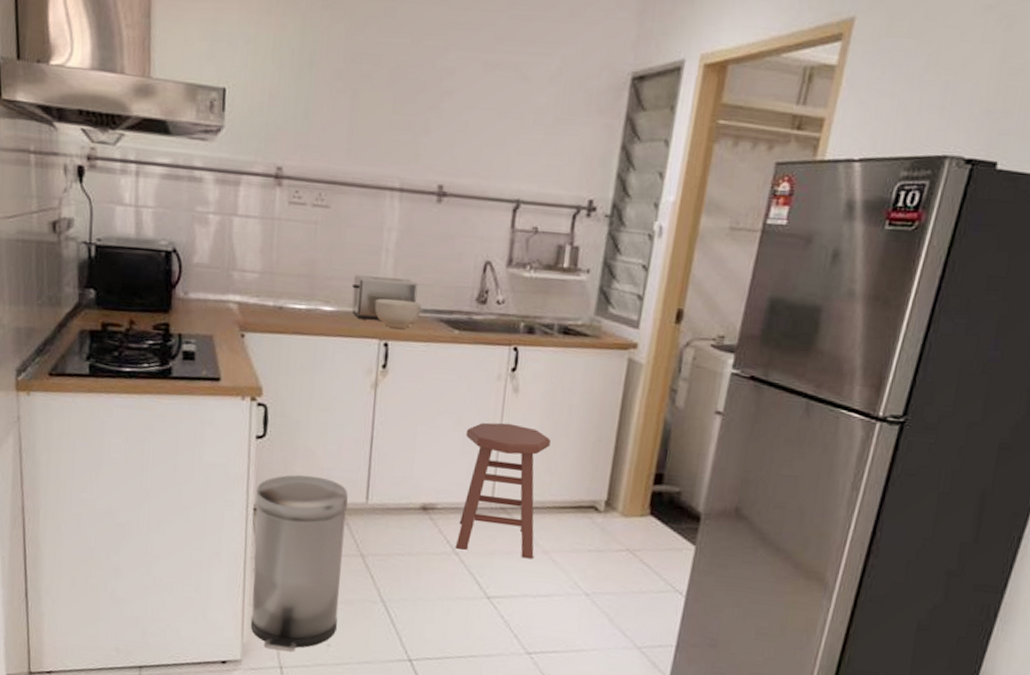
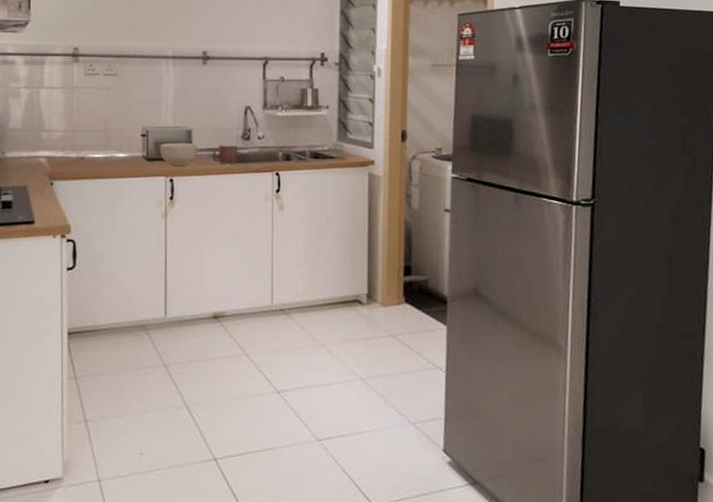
pedal bin: present [250,474,348,652] -> none [68,298,150,464]
mug: none [438,305,471,334] -> present [213,144,238,166]
stool: present [456,422,552,559] -> none [244,236,316,353]

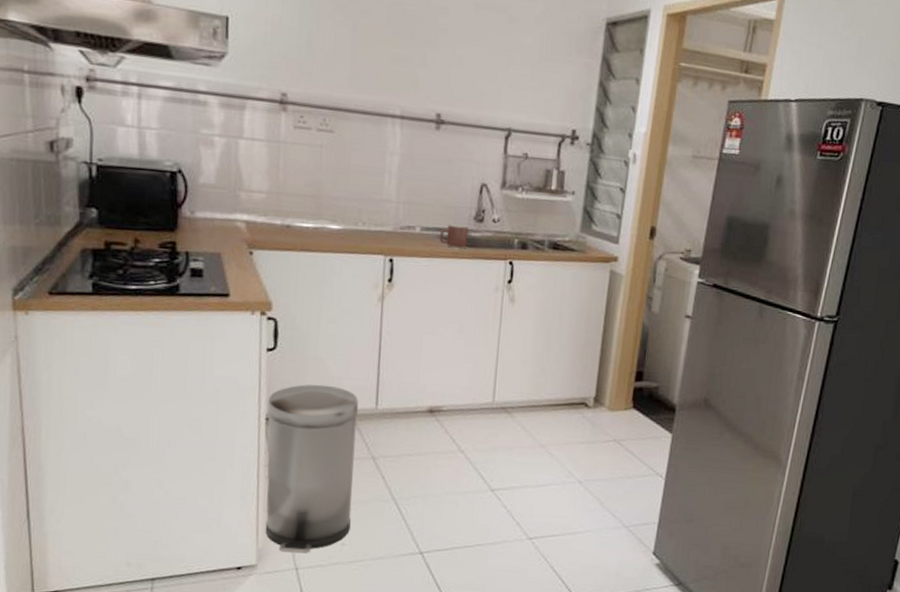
pedal bin: none [68,298,150,464] -> present [265,384,359,554]
toaster: present [140,125,194,162] -> none [357,195,420,239]
bowl: present [160,142,198,166] -> none [379,217,424,245]

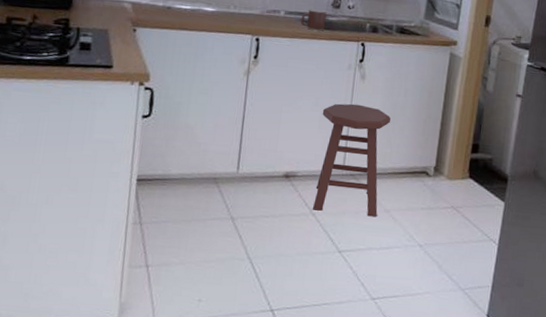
pedal bin: present [265,384,359,554] -> none [128,149,222,309]
stool: none [461,330,545,453] -> present [313,103,392,217]

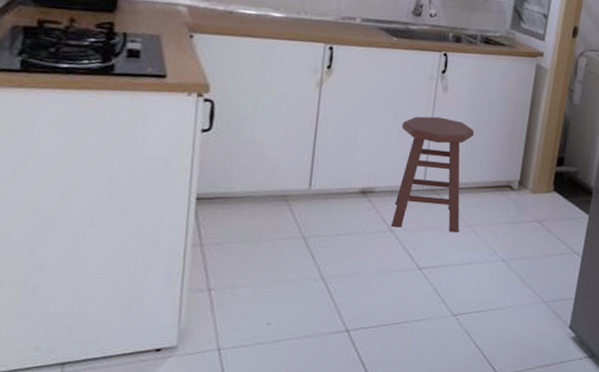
mug: present [301,9,327,32] -> none [379,16,407,41]

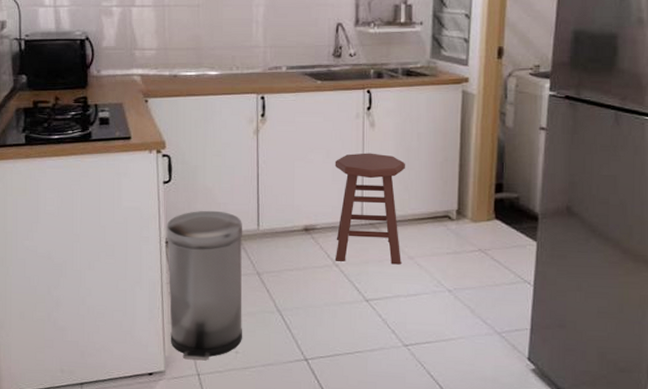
pedal bin: none [188,165,292,334] -> present [166,210,243,361]

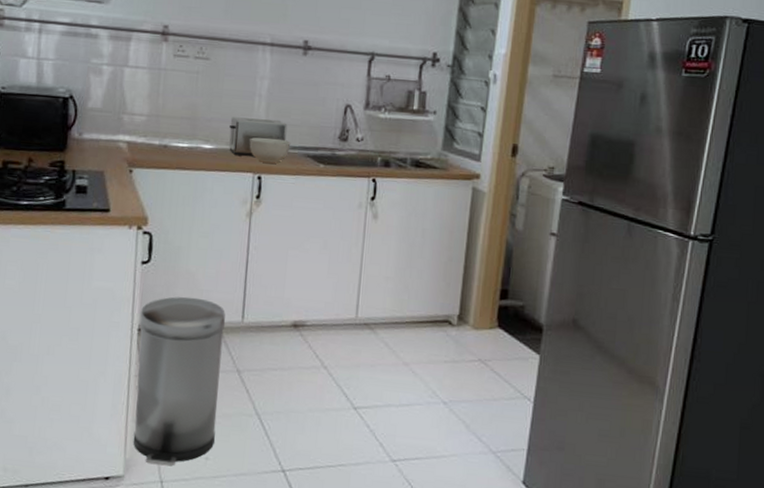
toaster: none [232,43,284,80] -> present [229,117,288,157]
bowl: none [251,60,289,83] -> present [249,137,291,164]
stool: present [334,153,406,265] -> none [324,245,408,371]

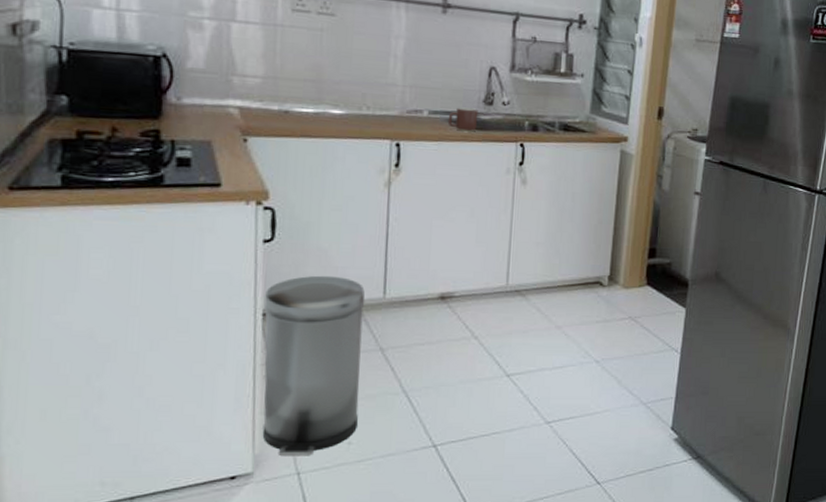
toaster: present [229,117,288,157] -> none [361,79,427,123]
bowl: present [249,137,291,164] -> none [385,101,432,129]
mug: none [306,143,334,168] -> present [449,107,478,133]

